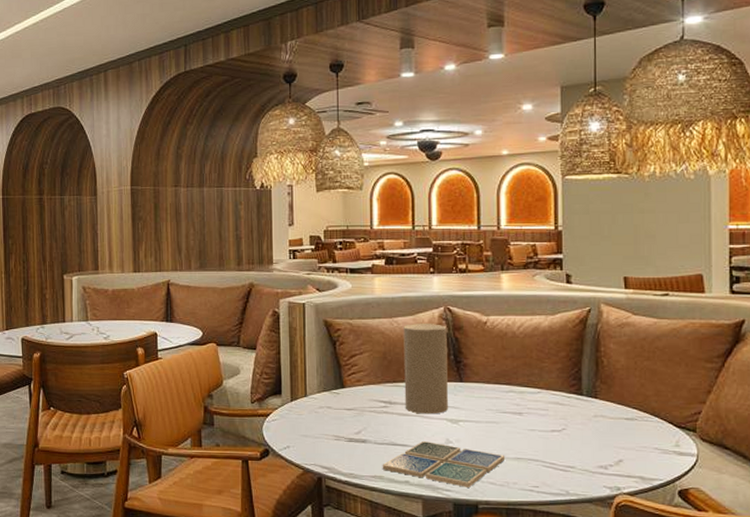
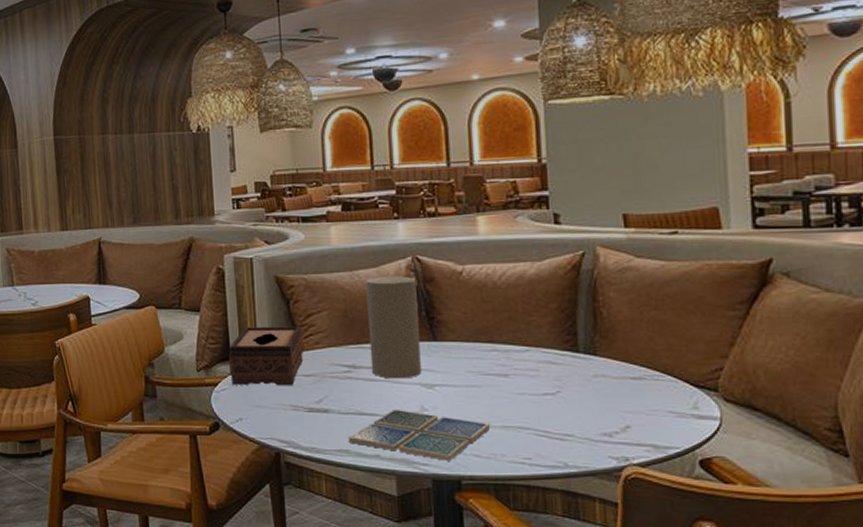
tissue box: none [280,364,346,418] -> present [229,326,304,386]

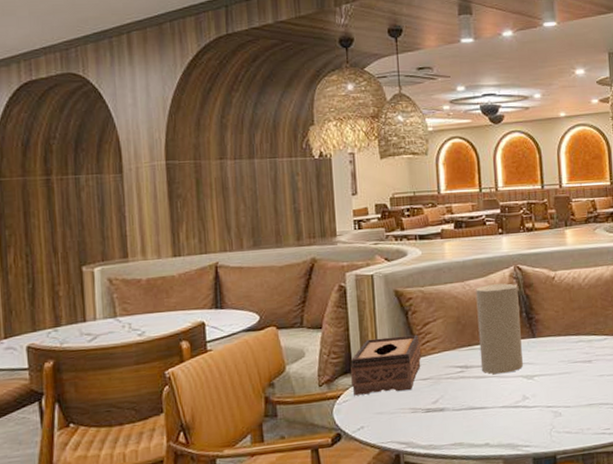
drink coaster: present [348,408,491,461] -> none [461,400,579,441]

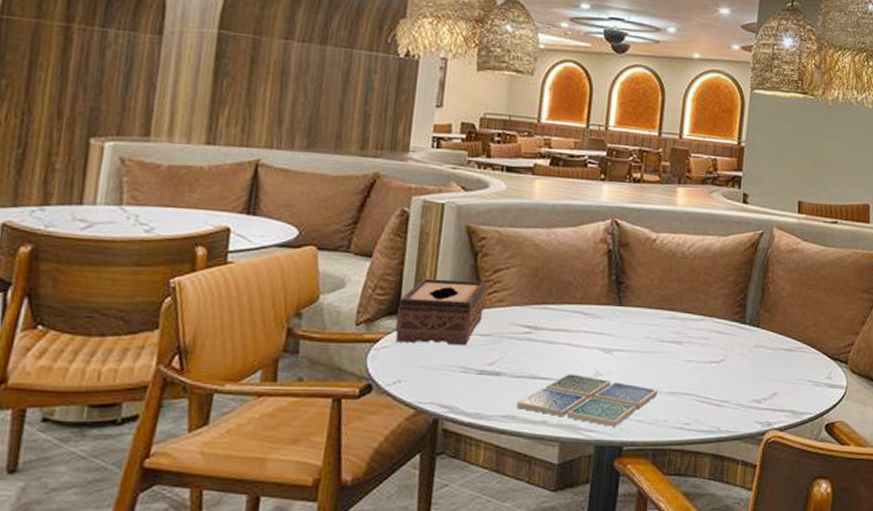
drink coaster: none [461,400,579,441] -> present [516,372,659,427]
decorative vase: present [476,283,523,374] -> none [552,236,612,343]

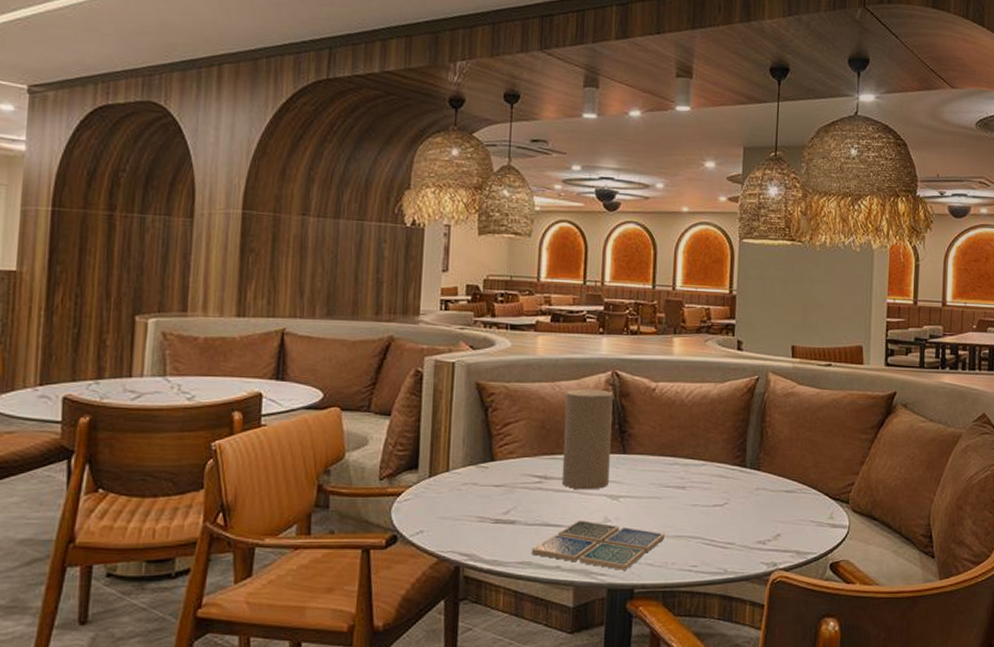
tissue box: present [395,278,486,346] -> none [416,434,497,497]
decorative vase: none [552,236,612,343] -> present [561,389,613,490]

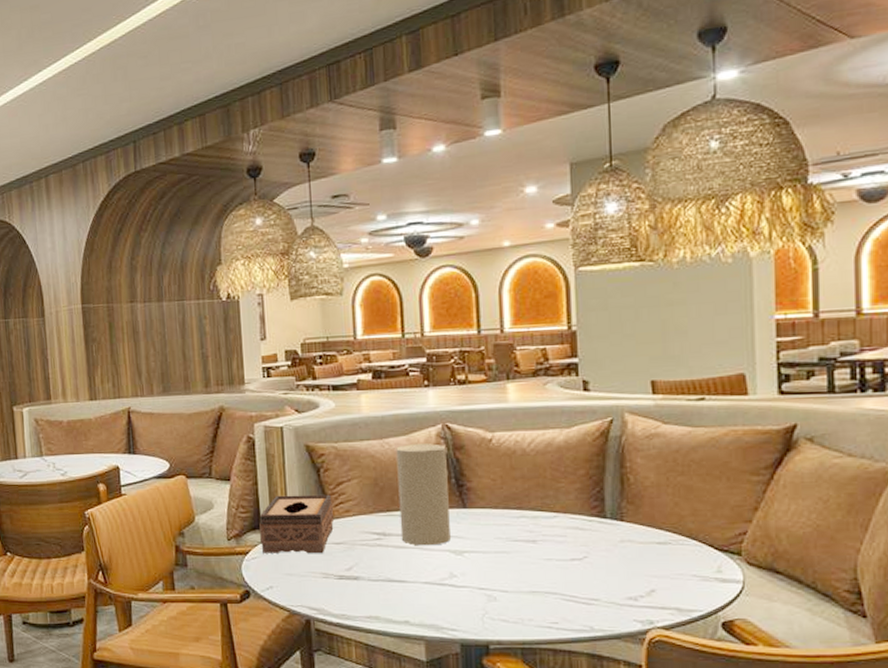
tissue box: none [416,434,497,497] -> present [259,494,334,554]
drink coaster: present [531,519,666,570] -> none [377,575,519,626]

